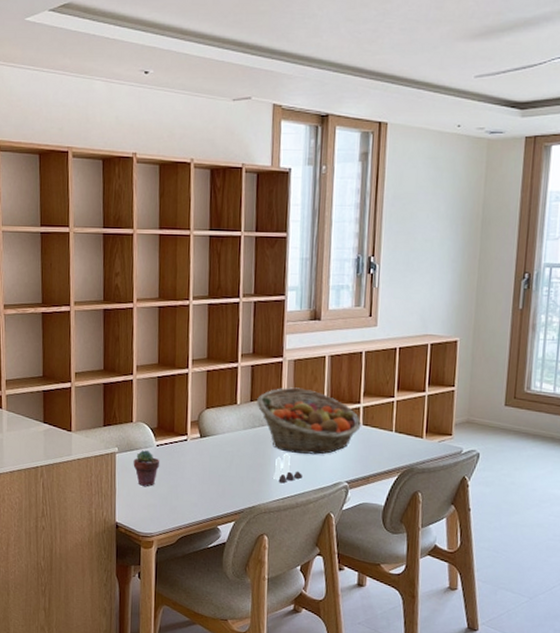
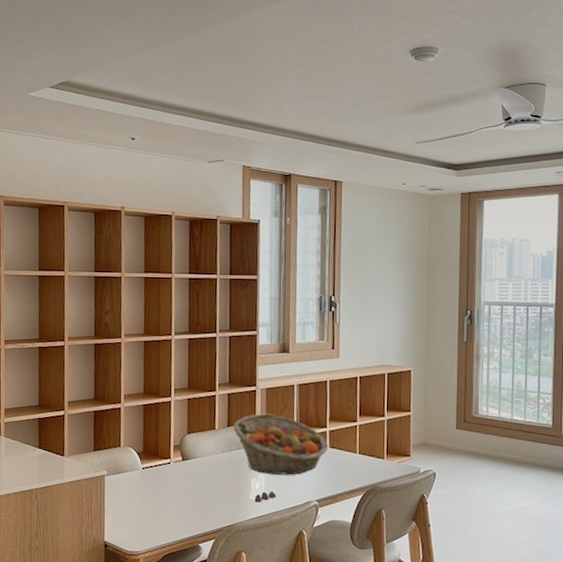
potted succulent: present [133,450,160,487] -> none [121,473,146,508]

